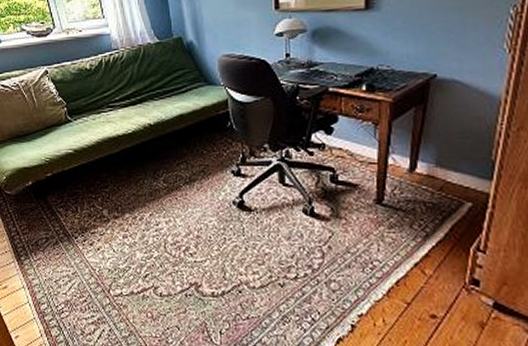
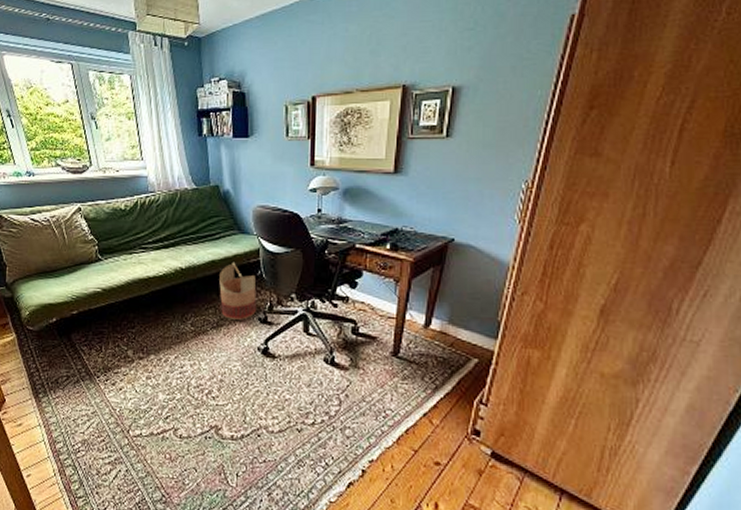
basket: none [189,114,228,174] -> present [219,261,257,320]

